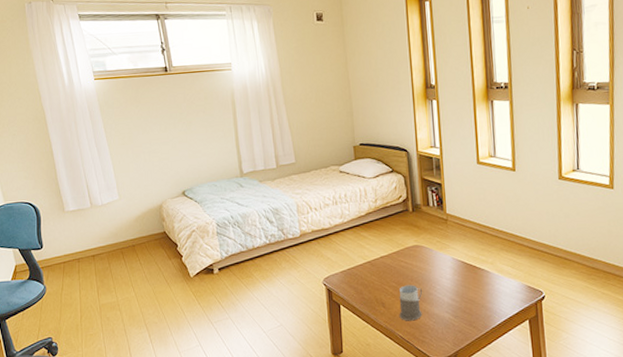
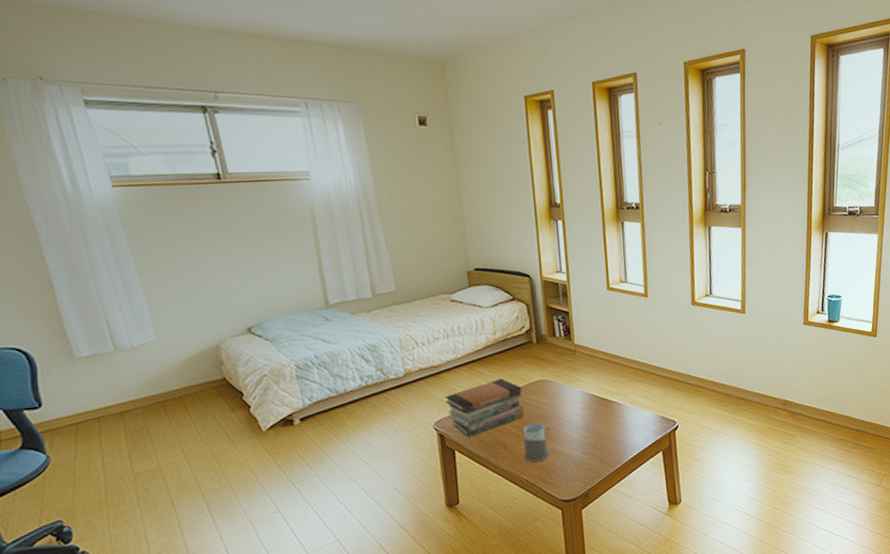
book stack: none [332,242,400,293] -> present [444,378,524,437]

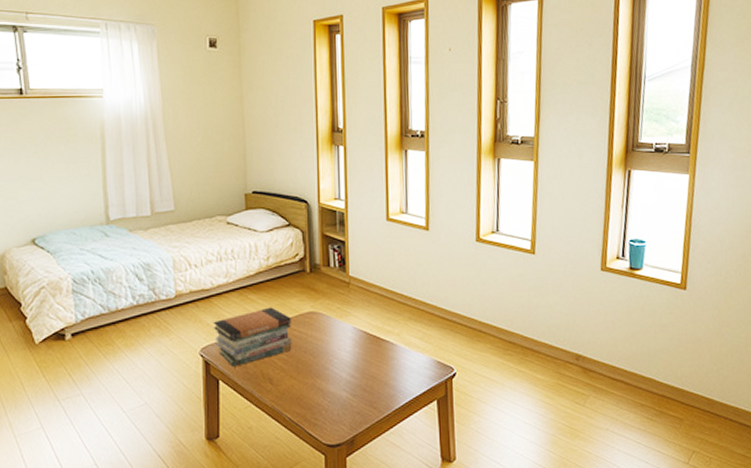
mug: present [523,423,550,463] -> none [288,357,318,401]

